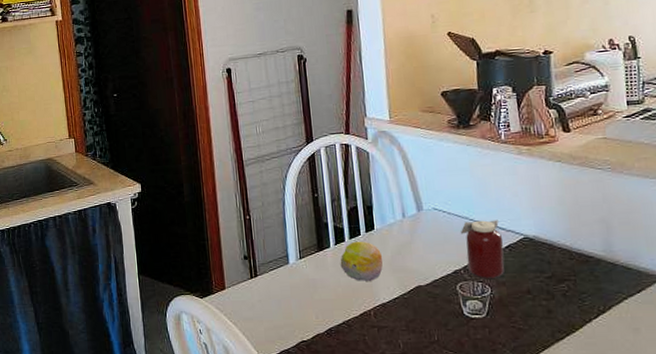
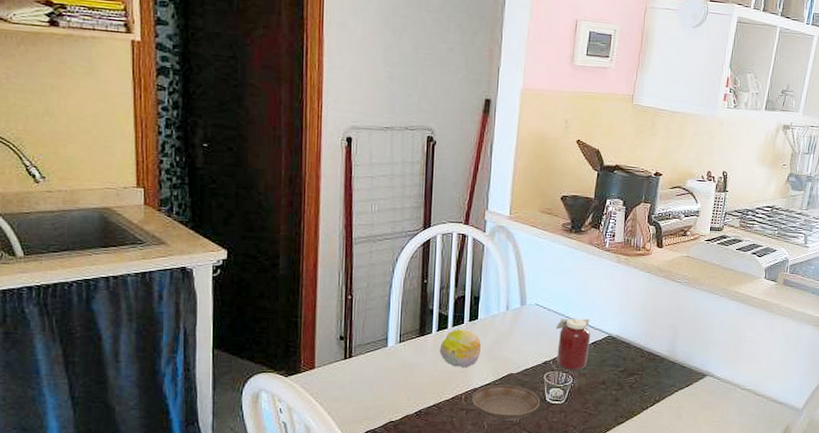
saucer: none [381,298,458,339] -> present [471,385,541,421]

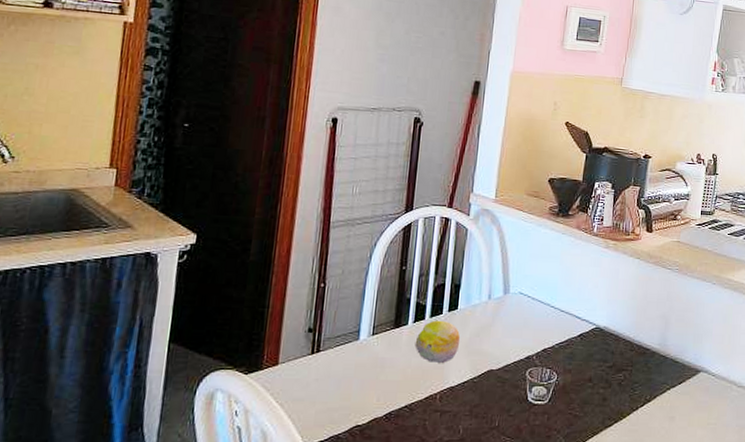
saucer: present [471,385,541,421] -> none [447,383,522,424]
jar: present [556,318,591,370] -> none [540,308,577,365]

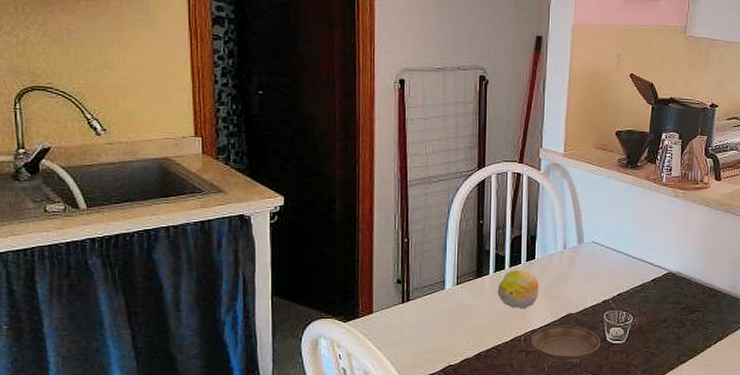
saucer: none [447,383,522,424] -> present [531,325,601,362]

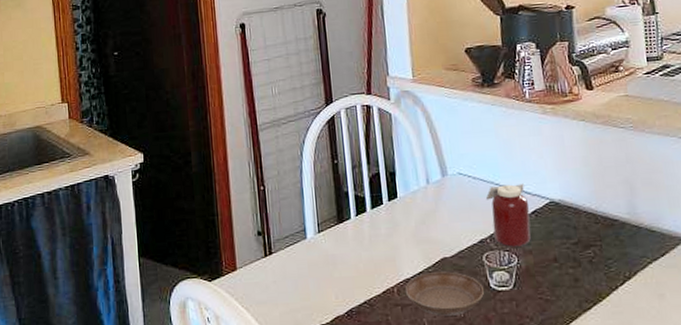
fruit: present [497,269,540,309] -> none [361,210,407,256]
jar: none [615,255,651,308] -> present [486,183,531,247]

